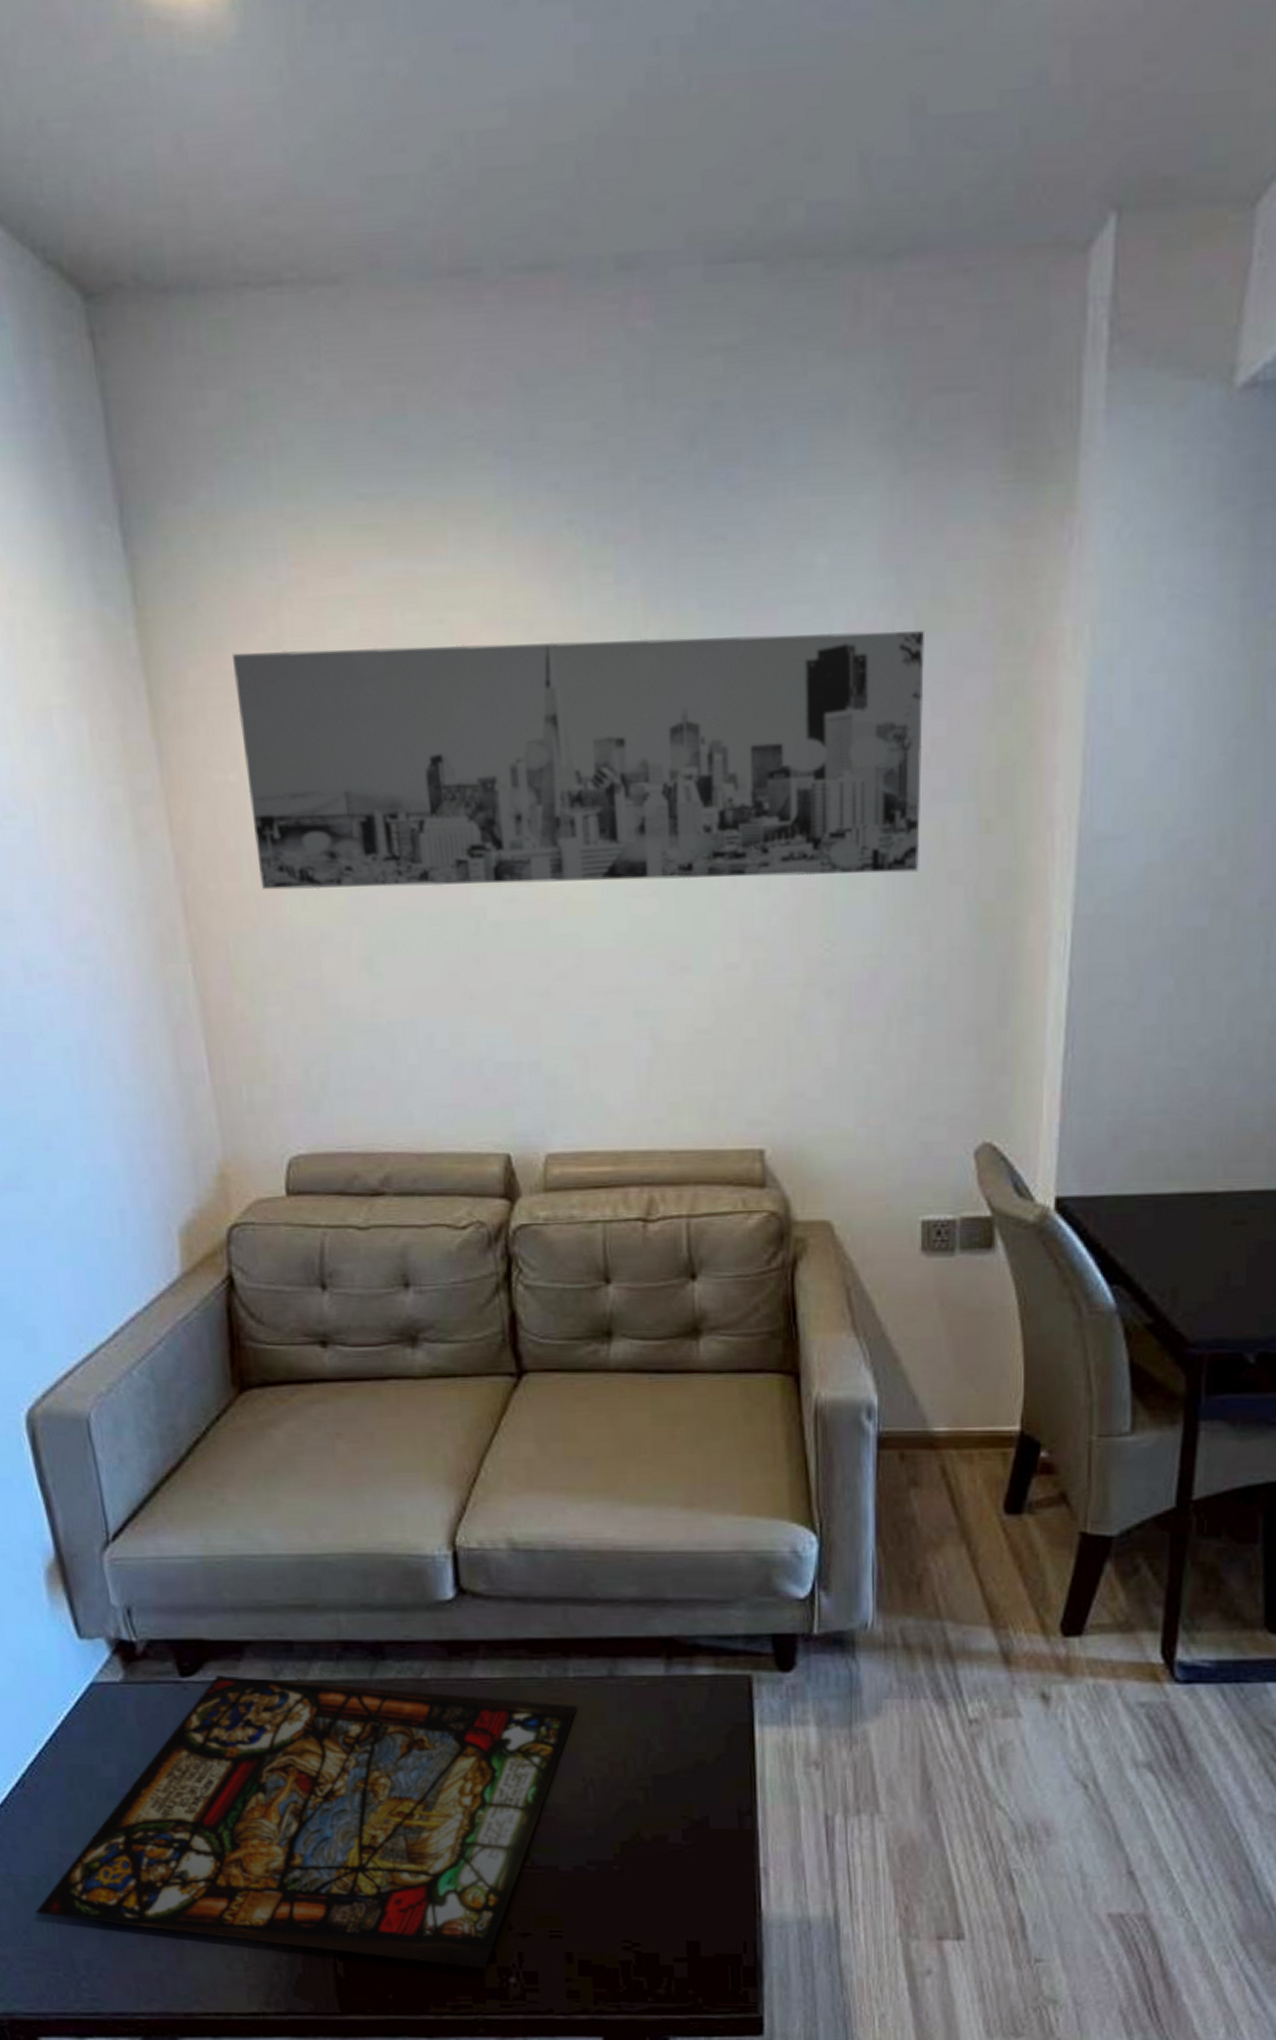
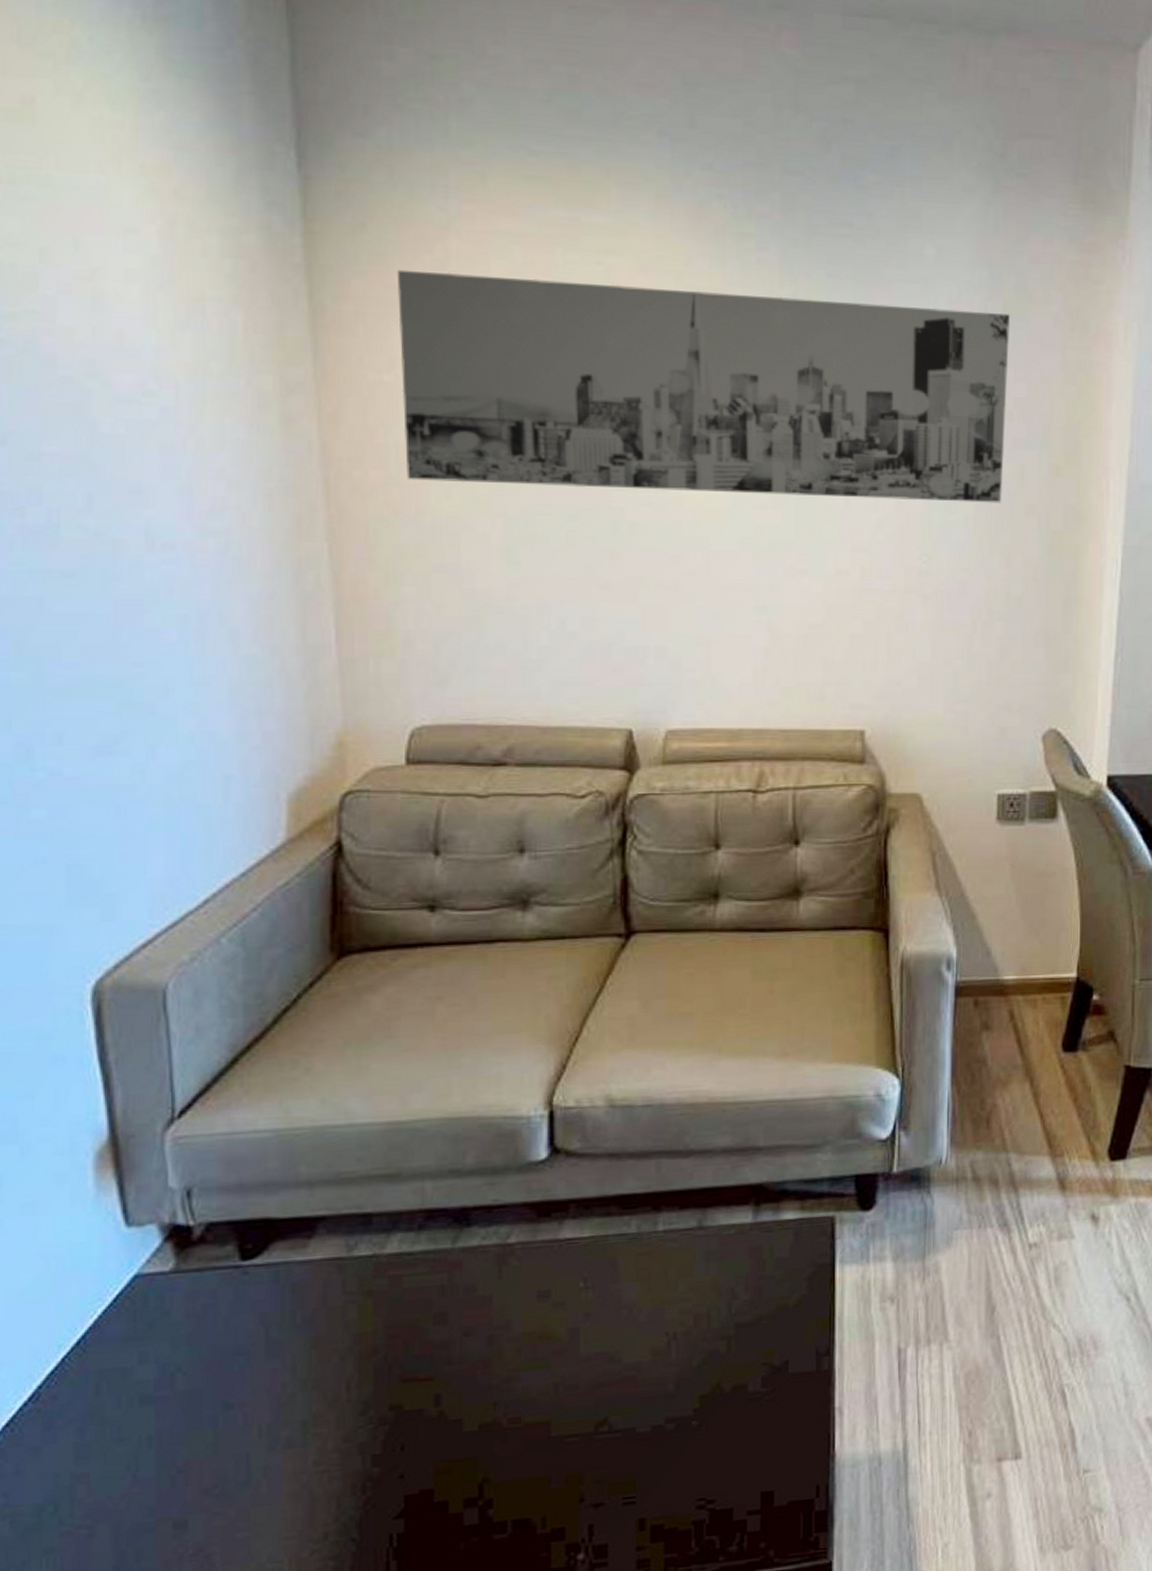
stained glass panel: present [35,1674,577,1969] -> none [34,1254,665,1552]

